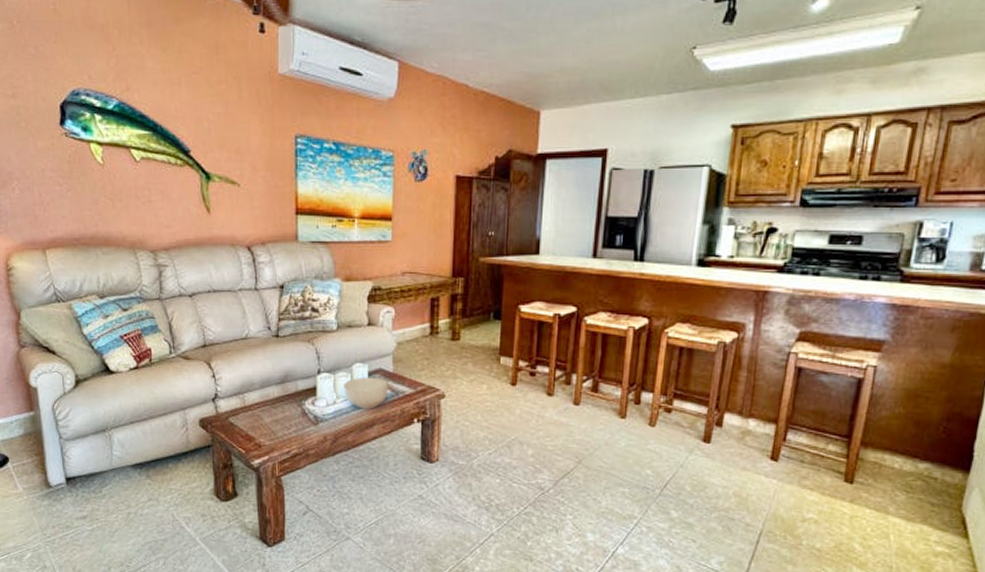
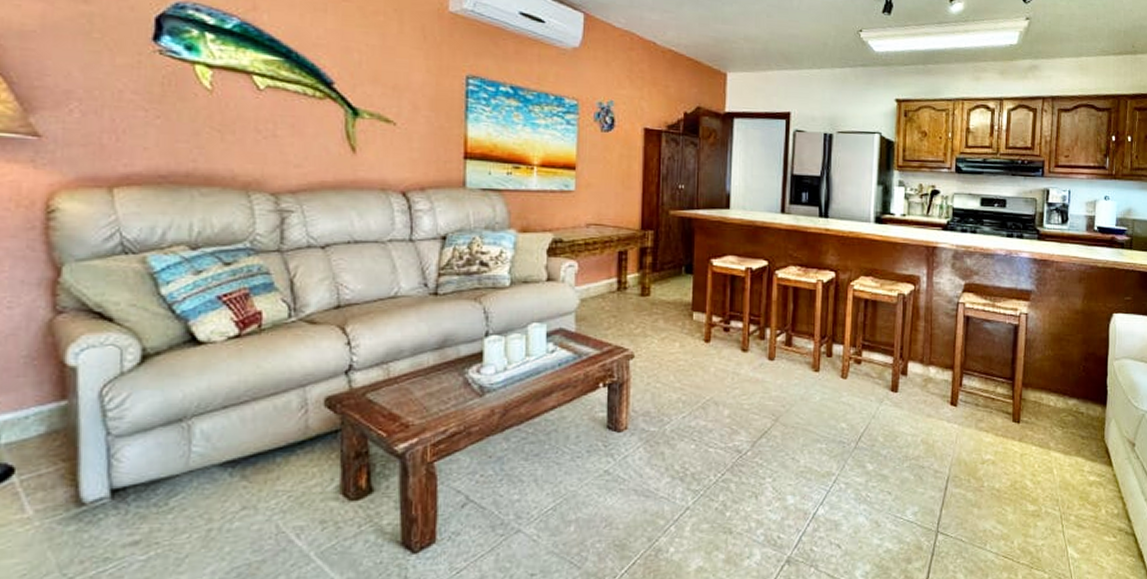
bowl: present [344,377,388,409] -> none [517,338,570,375]

